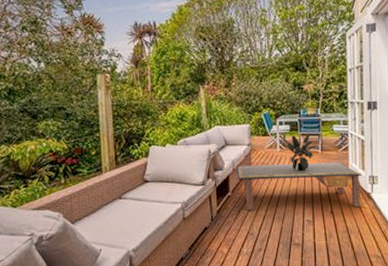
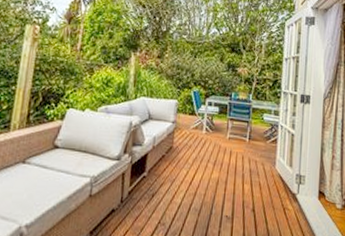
coffee table: present [236,162,362,210] -> none [156,143,289,209]
potted plant: present [286,133,318,172] -> none [213,118,246,160]

